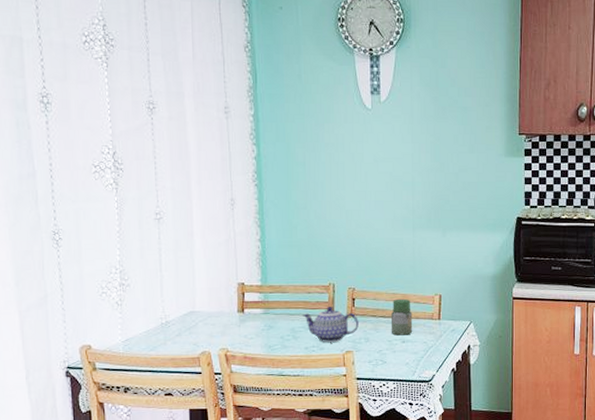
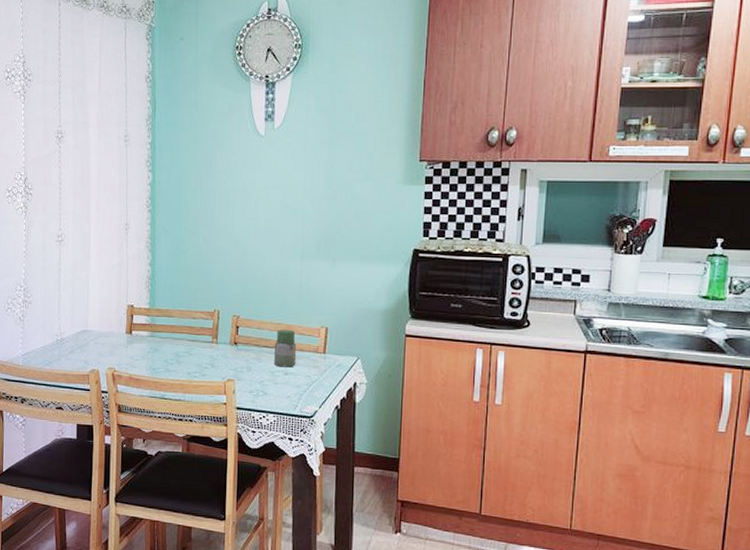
teapot: present [302,306,359,342] -> none [186,332,241,369]

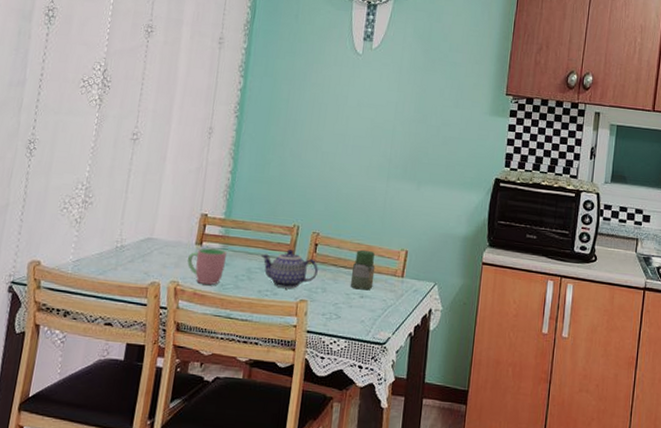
cup: none [121,336,155,369] -> present [187,248,227,285]
teapot: none [186,332,241,369] -> present [260,249,318,289]

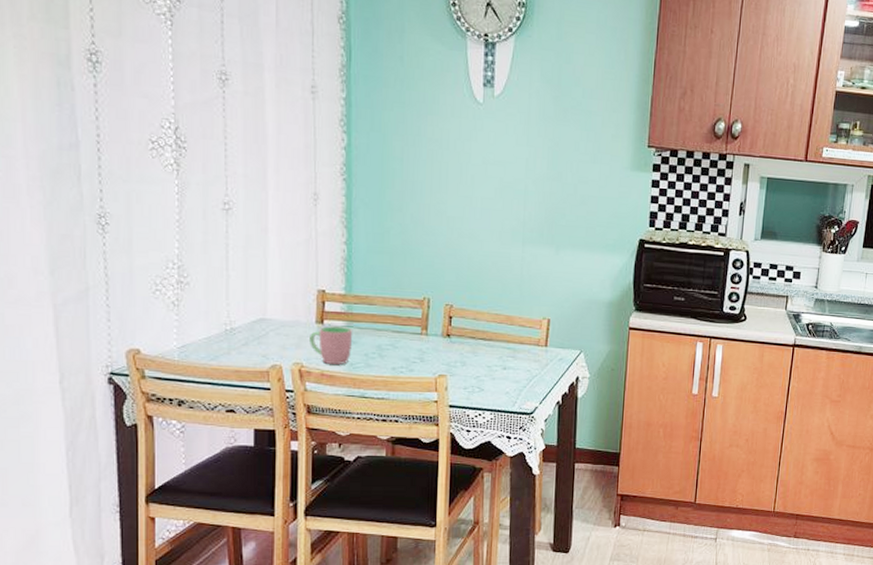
teapot: present [260,249,318,289] -> none [390,323,455,364]
jar: present [350,249,376,290] -> none [491,320,517,362]

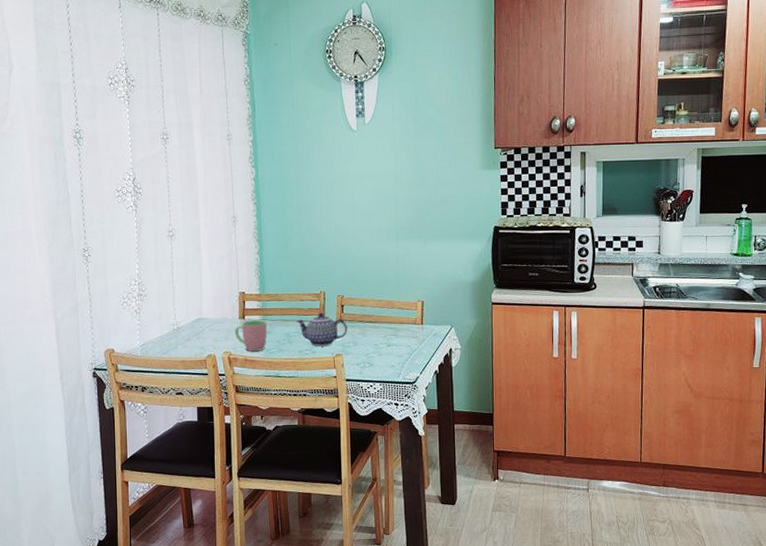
teapot: none [390,323,455,364] -> present [296,312,347,346]

